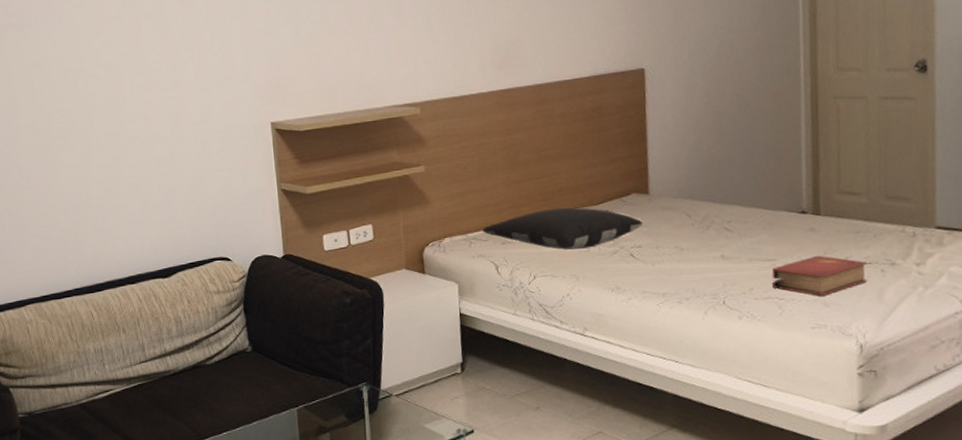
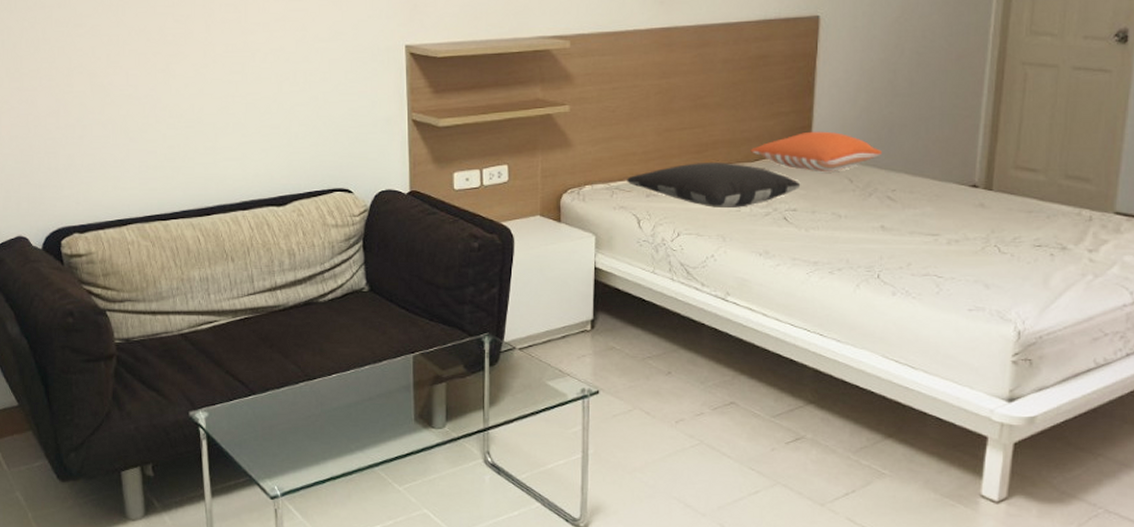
pillow: none [593,172,715,210] -> present [750,131,882,173]
book: present [771,255,868,297] -> none [933,233,1037,278]

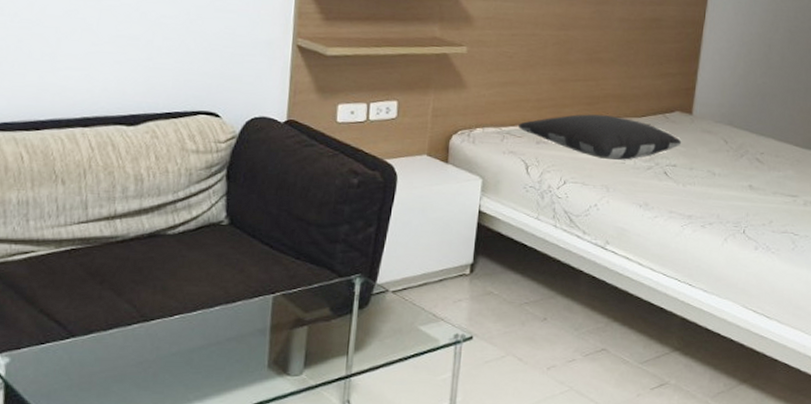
pillow: present [750,131,882,173] -> none [638,93,754,133]

